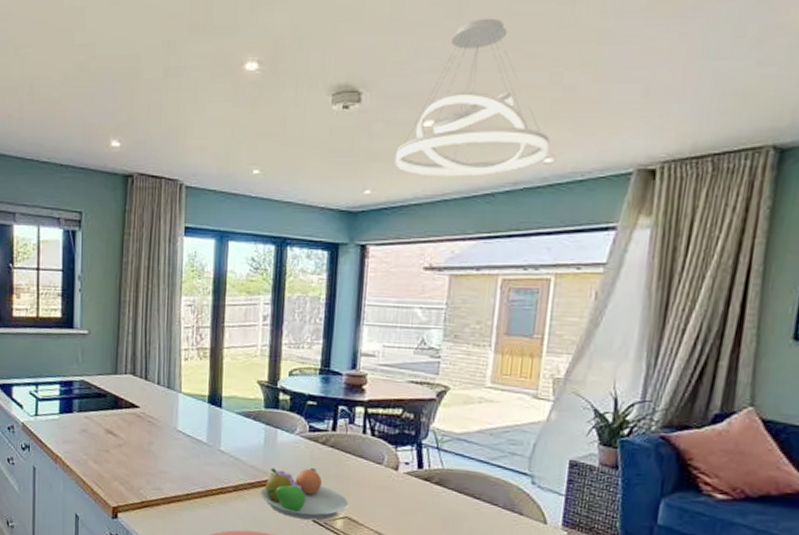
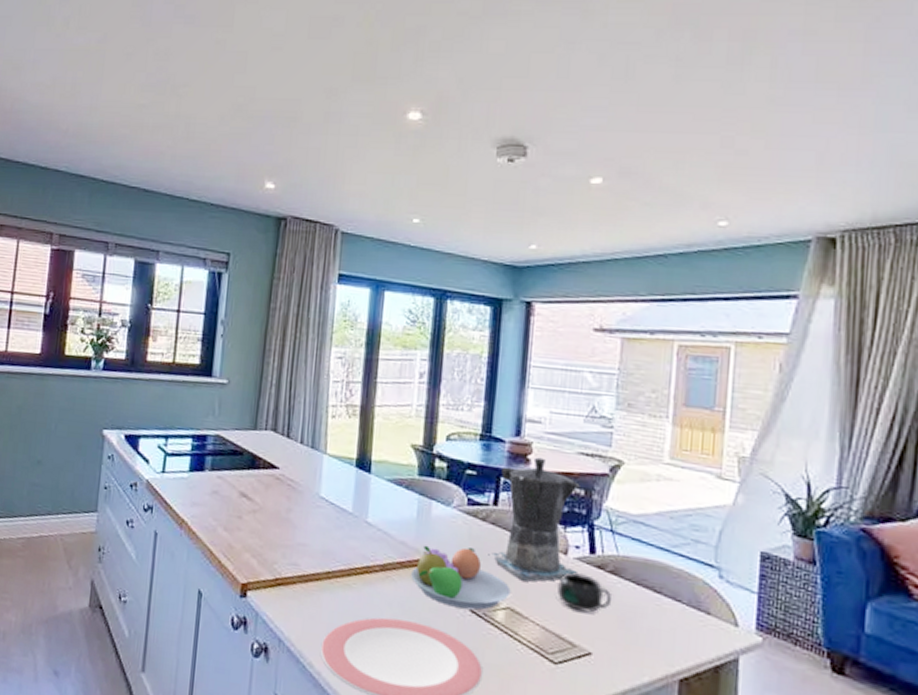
coffee maker: none [331,387,410,495] -> present [491,457,580,582]
mug: none [389,485,437,518] -> present [557,572,612,613]
pendant light: present [394,18,550,177] -> none [561,81,723,236]

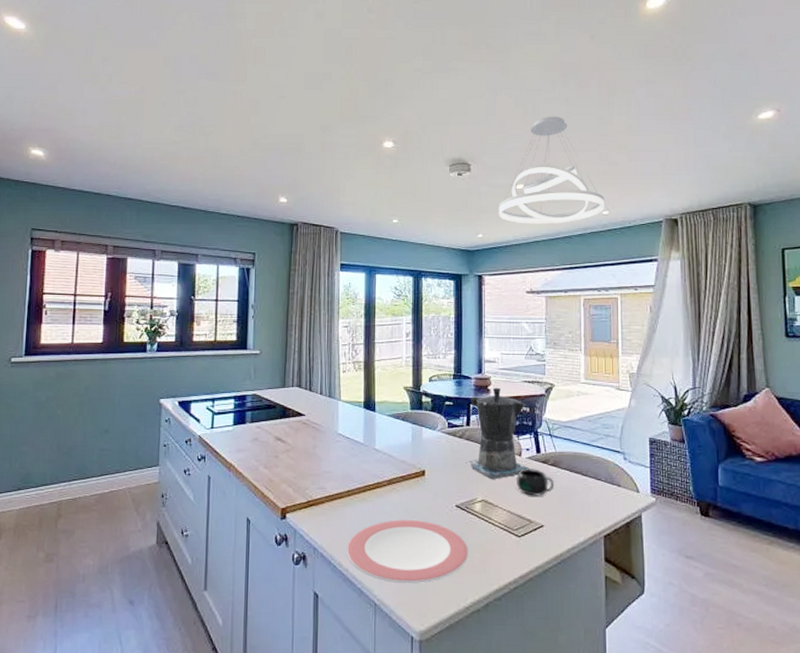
fruit bowl: present [411,545,511,611] -> none [411,459,484,505]
pendant light: none [561,81,723,236] -> present [498,116,605,224]

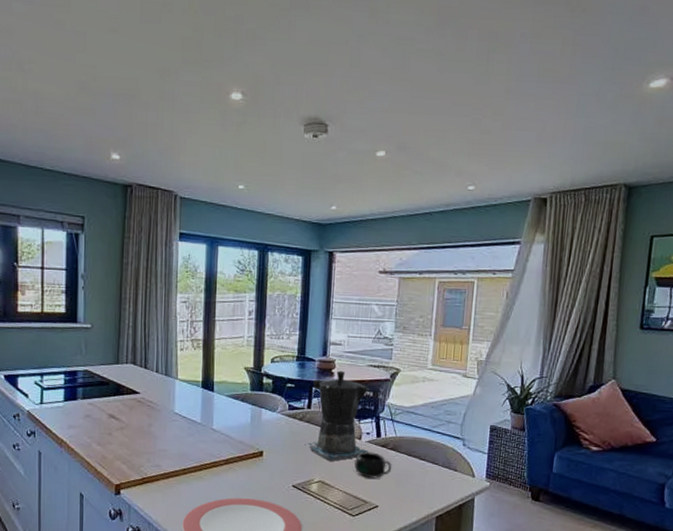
pendant light: present [498,116,605,224] -> none [355,71,472,198]

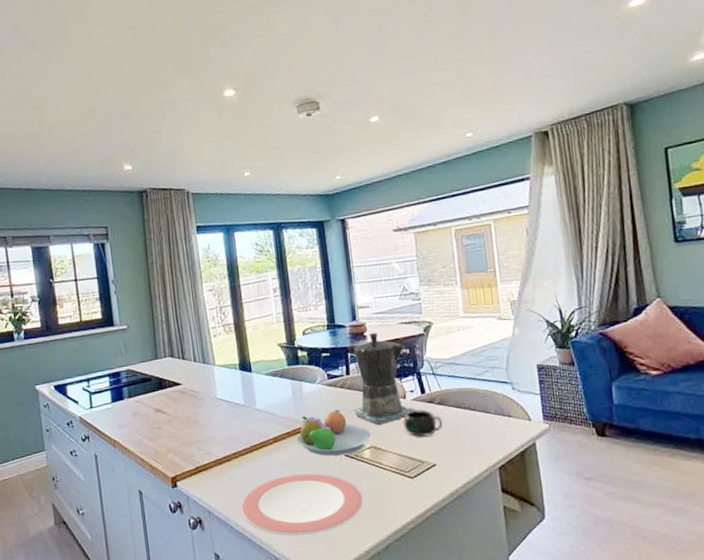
fruit bowl: none [248,441,321,485] -> present [297,410,371,456]

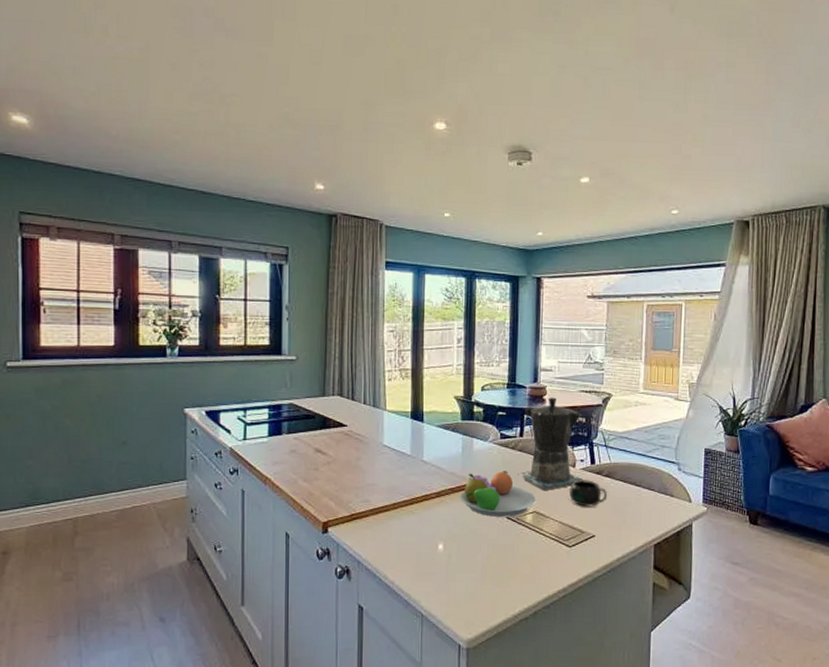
plate: present [240,473,364,536] -> none [392,532,519,594]

